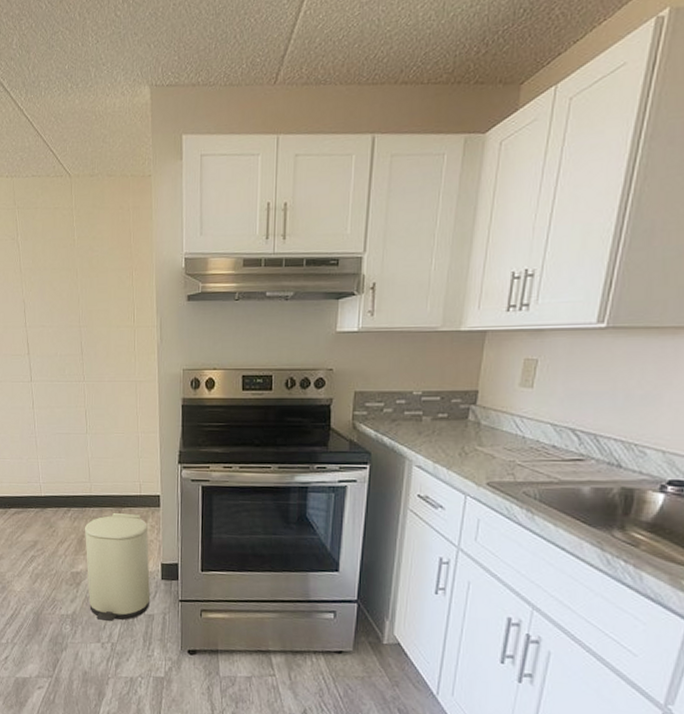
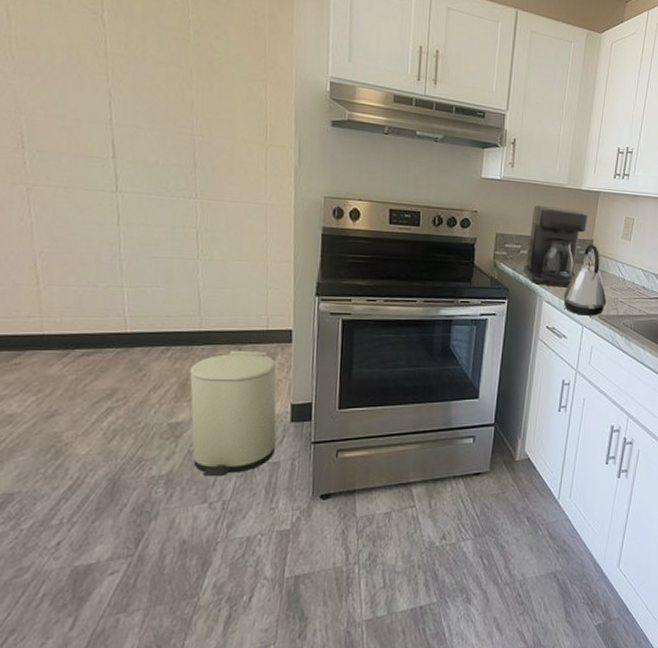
coffee maker: none [388,355,471,449] -> present [523,205,589,288]
kettle: none [439,395,499,483] -> present [563,244,607,316]

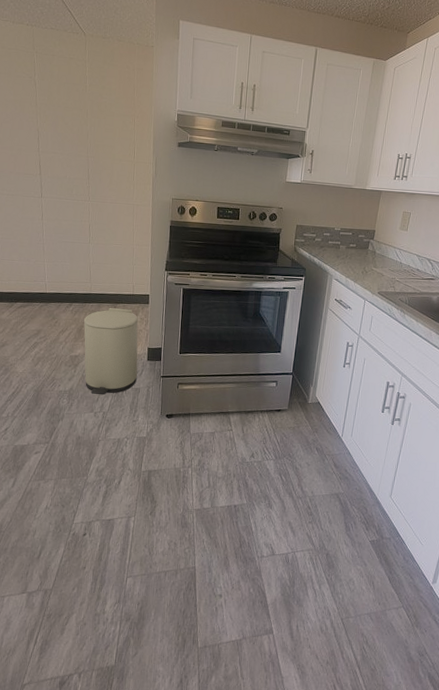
coffee maker: present [523,205,589,288] -> none [317,203,372,269]
kettle: present [563,244,607,316] -> none [349,233,386,292]

